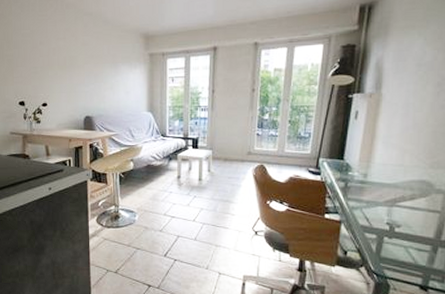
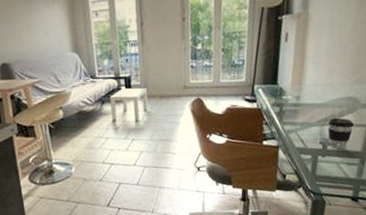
coffee cup: none [397,200,427,233] -> present [328,117,354,149]

